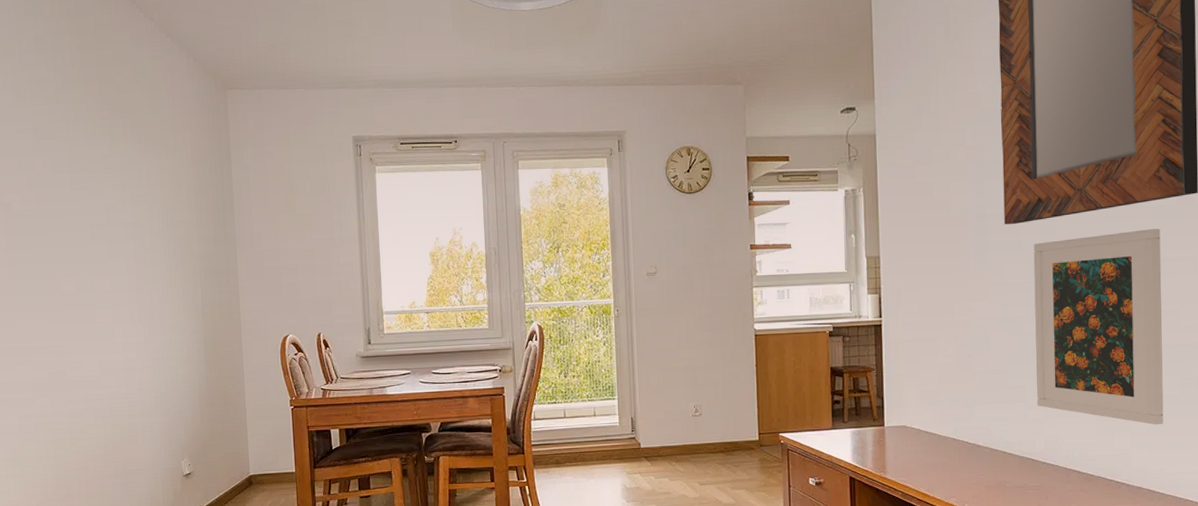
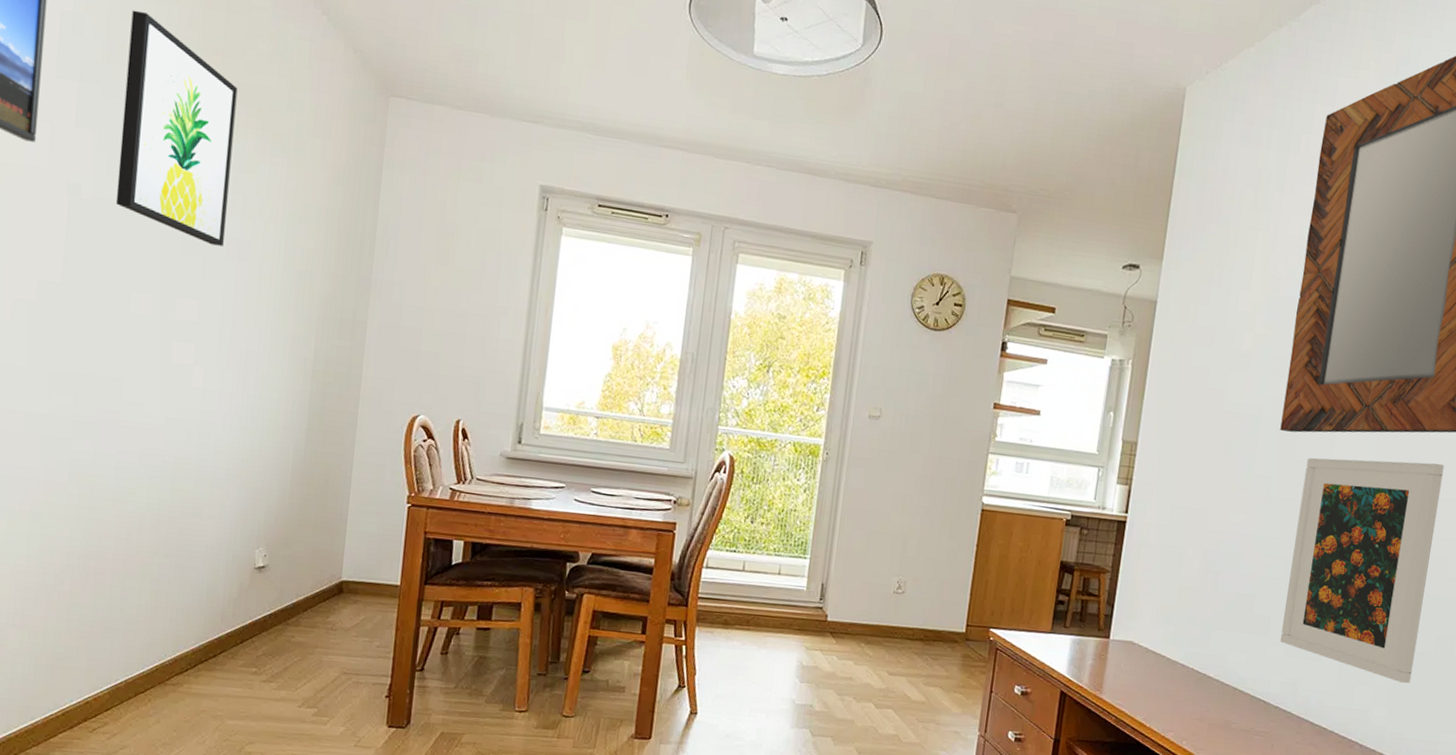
wall art: none [28,62,121,231] -> present [115,10,238,246]

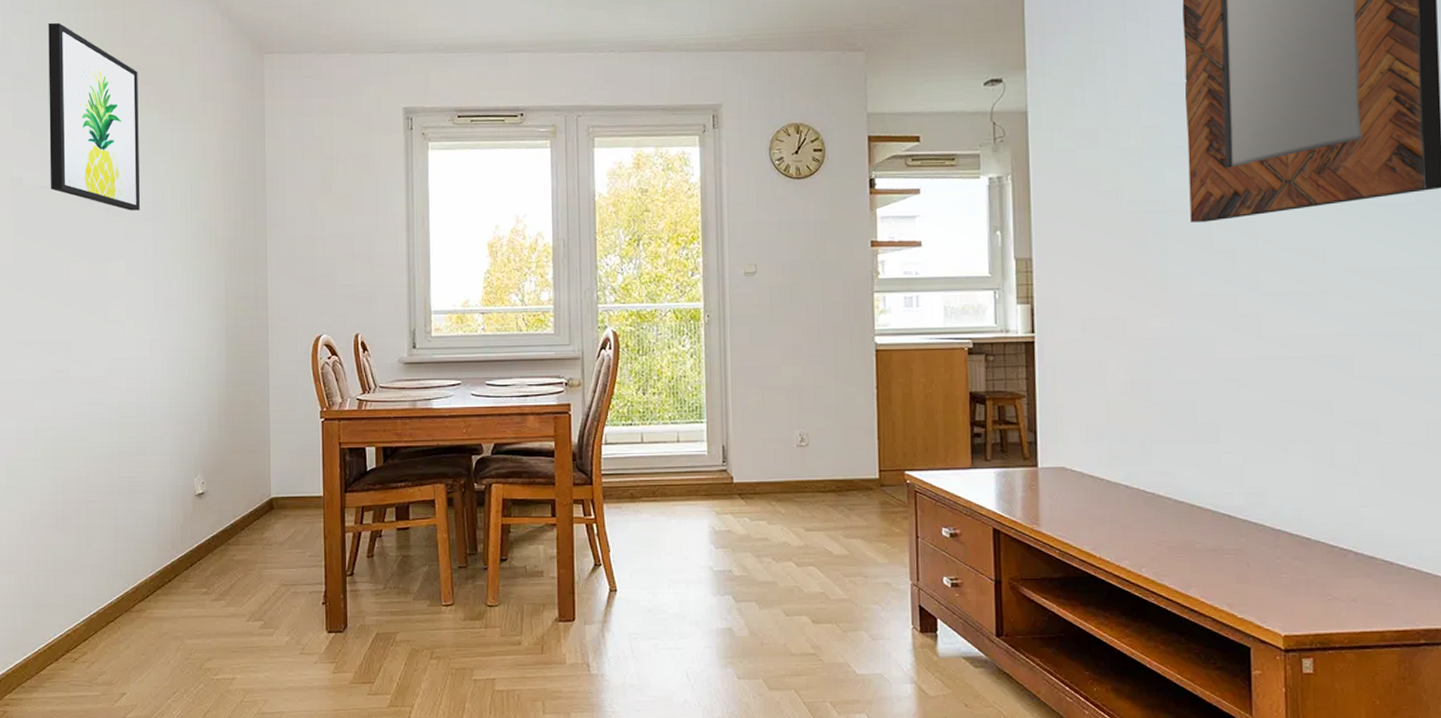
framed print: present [1279,458,1444,684] -> none [1228,231,1403,478]

